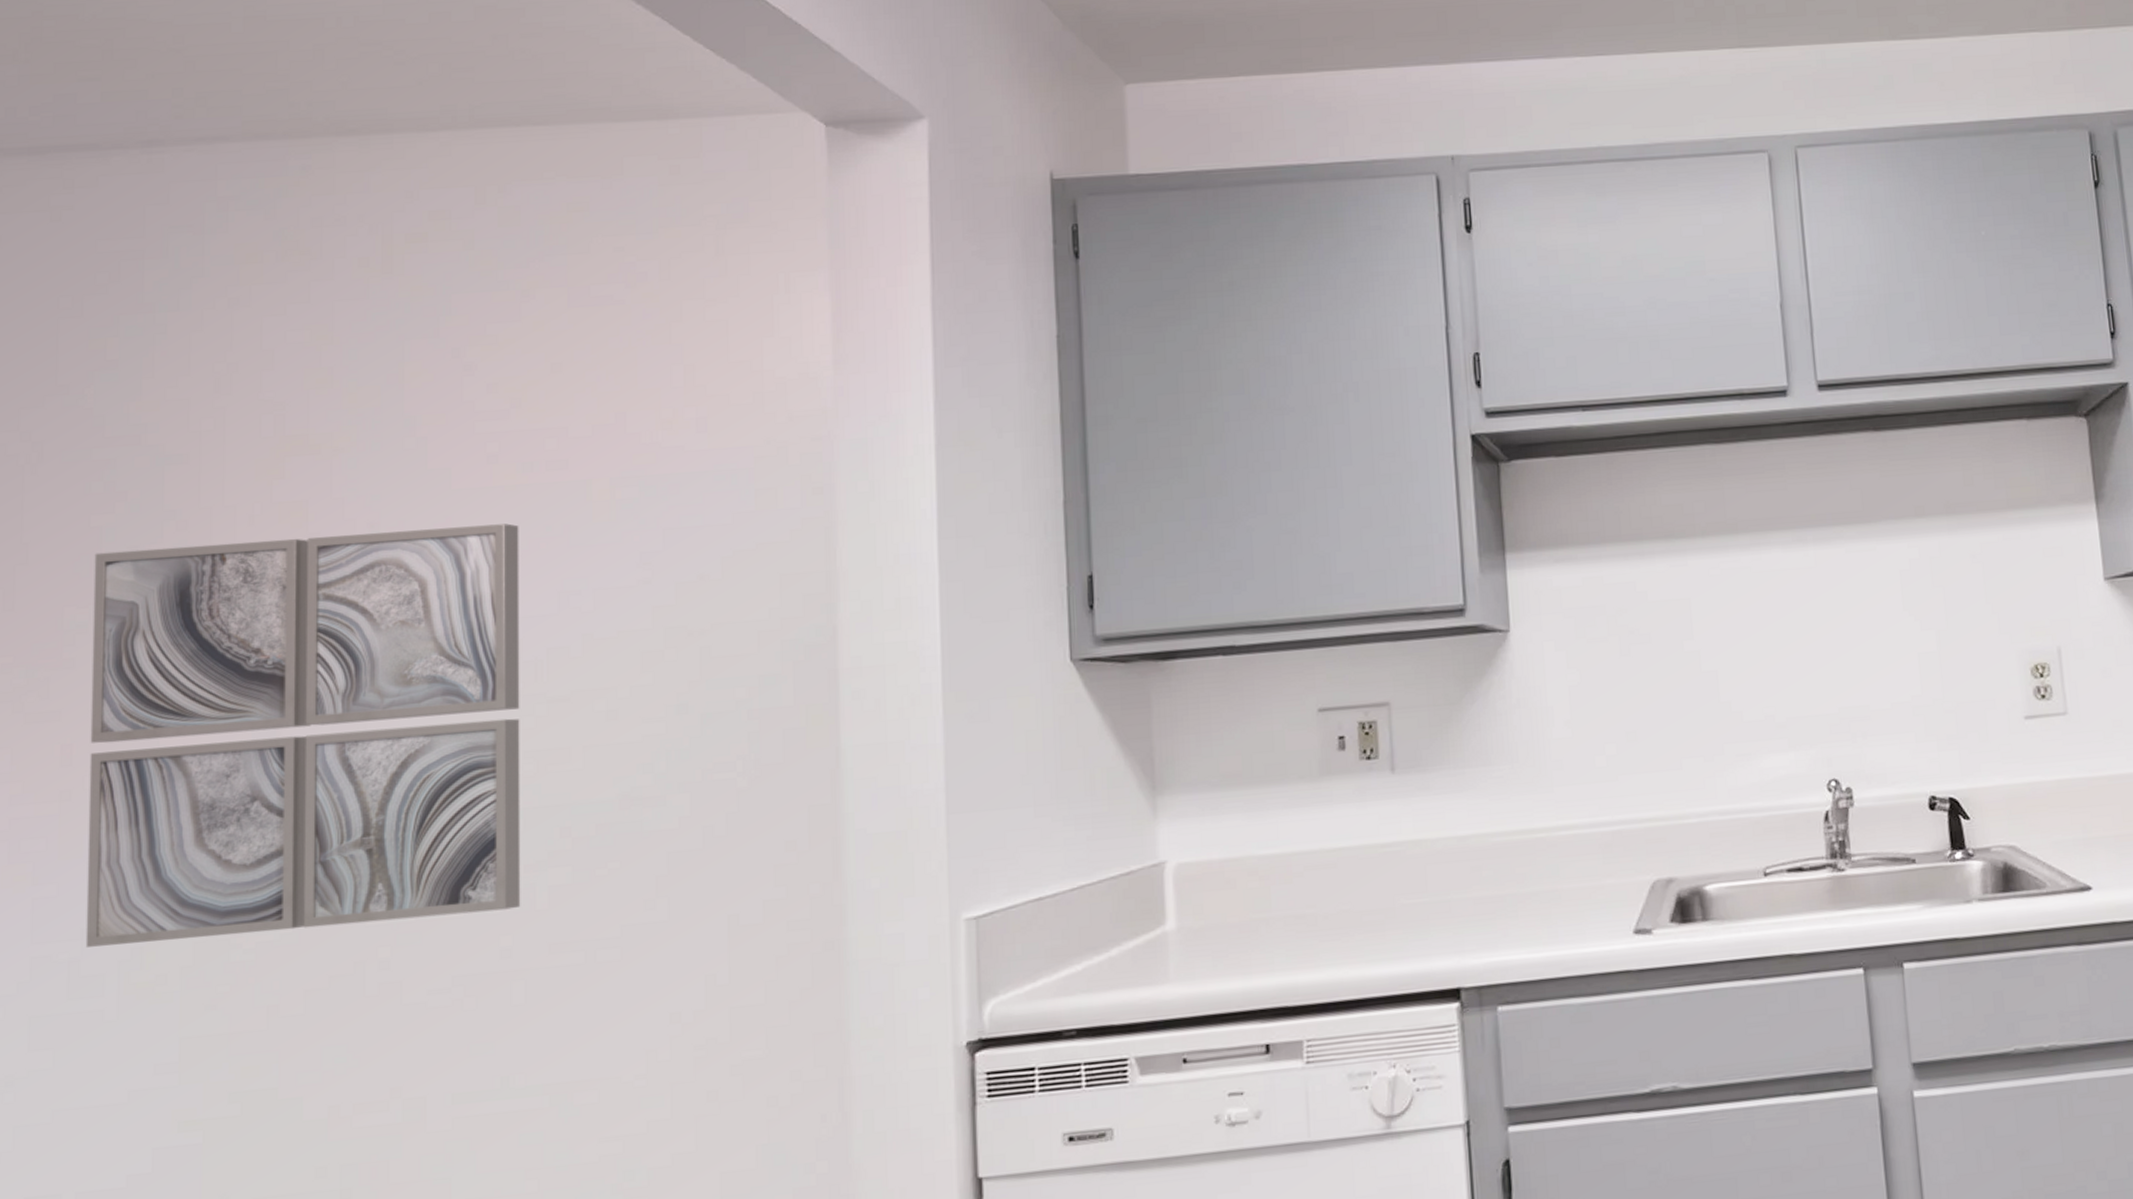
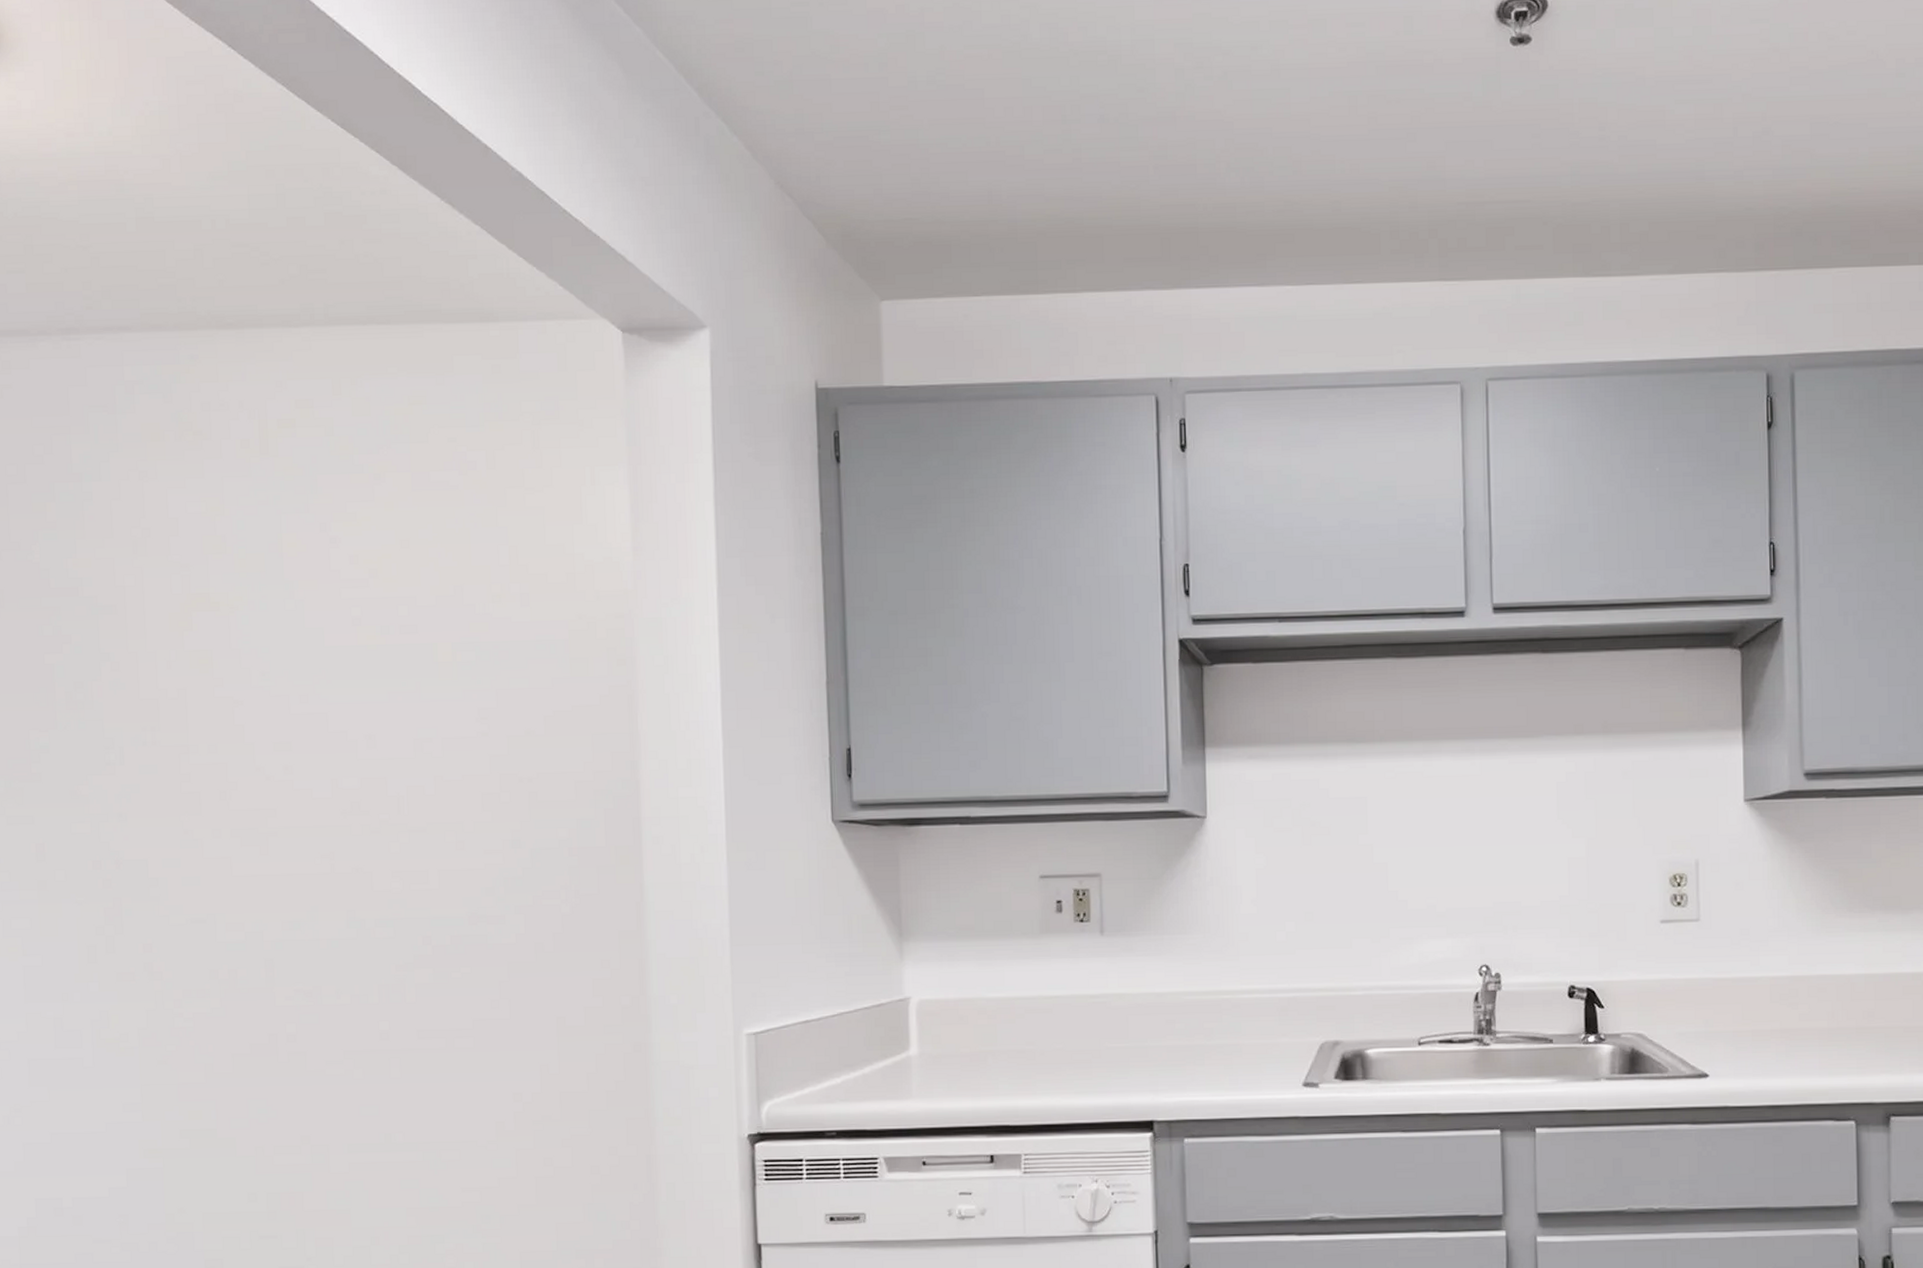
wall art: present [85,523,521,947] -> none [49,678,394,1008]

